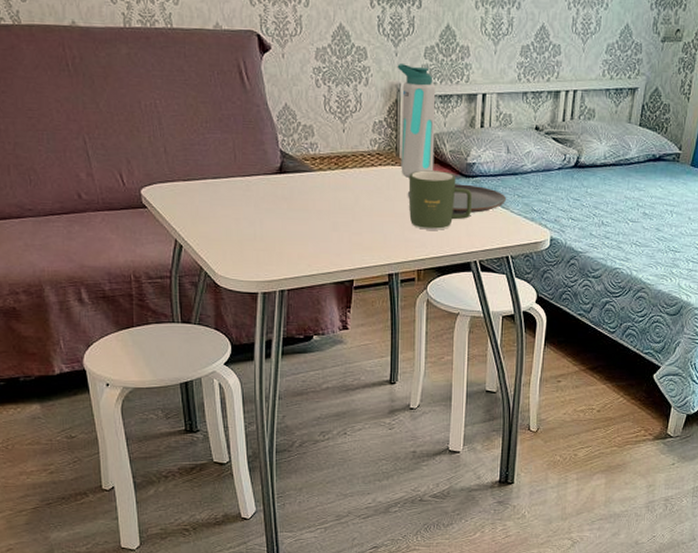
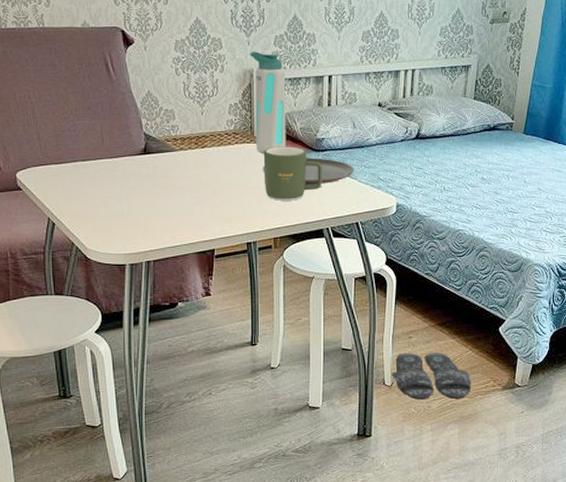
slippers: none [538,397,622,448] -> present [392,352,472,400]

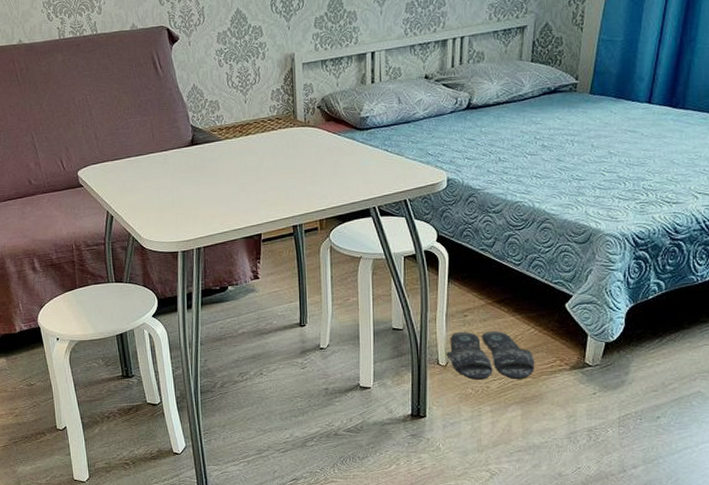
water bottle: present [250,52,286,152] -> none [290,35,330,136]
plate: present [262,158,355,185] -> none [306,136,401,165]
mug: present [263,146,322,201] -> none [306,127,368,183]

